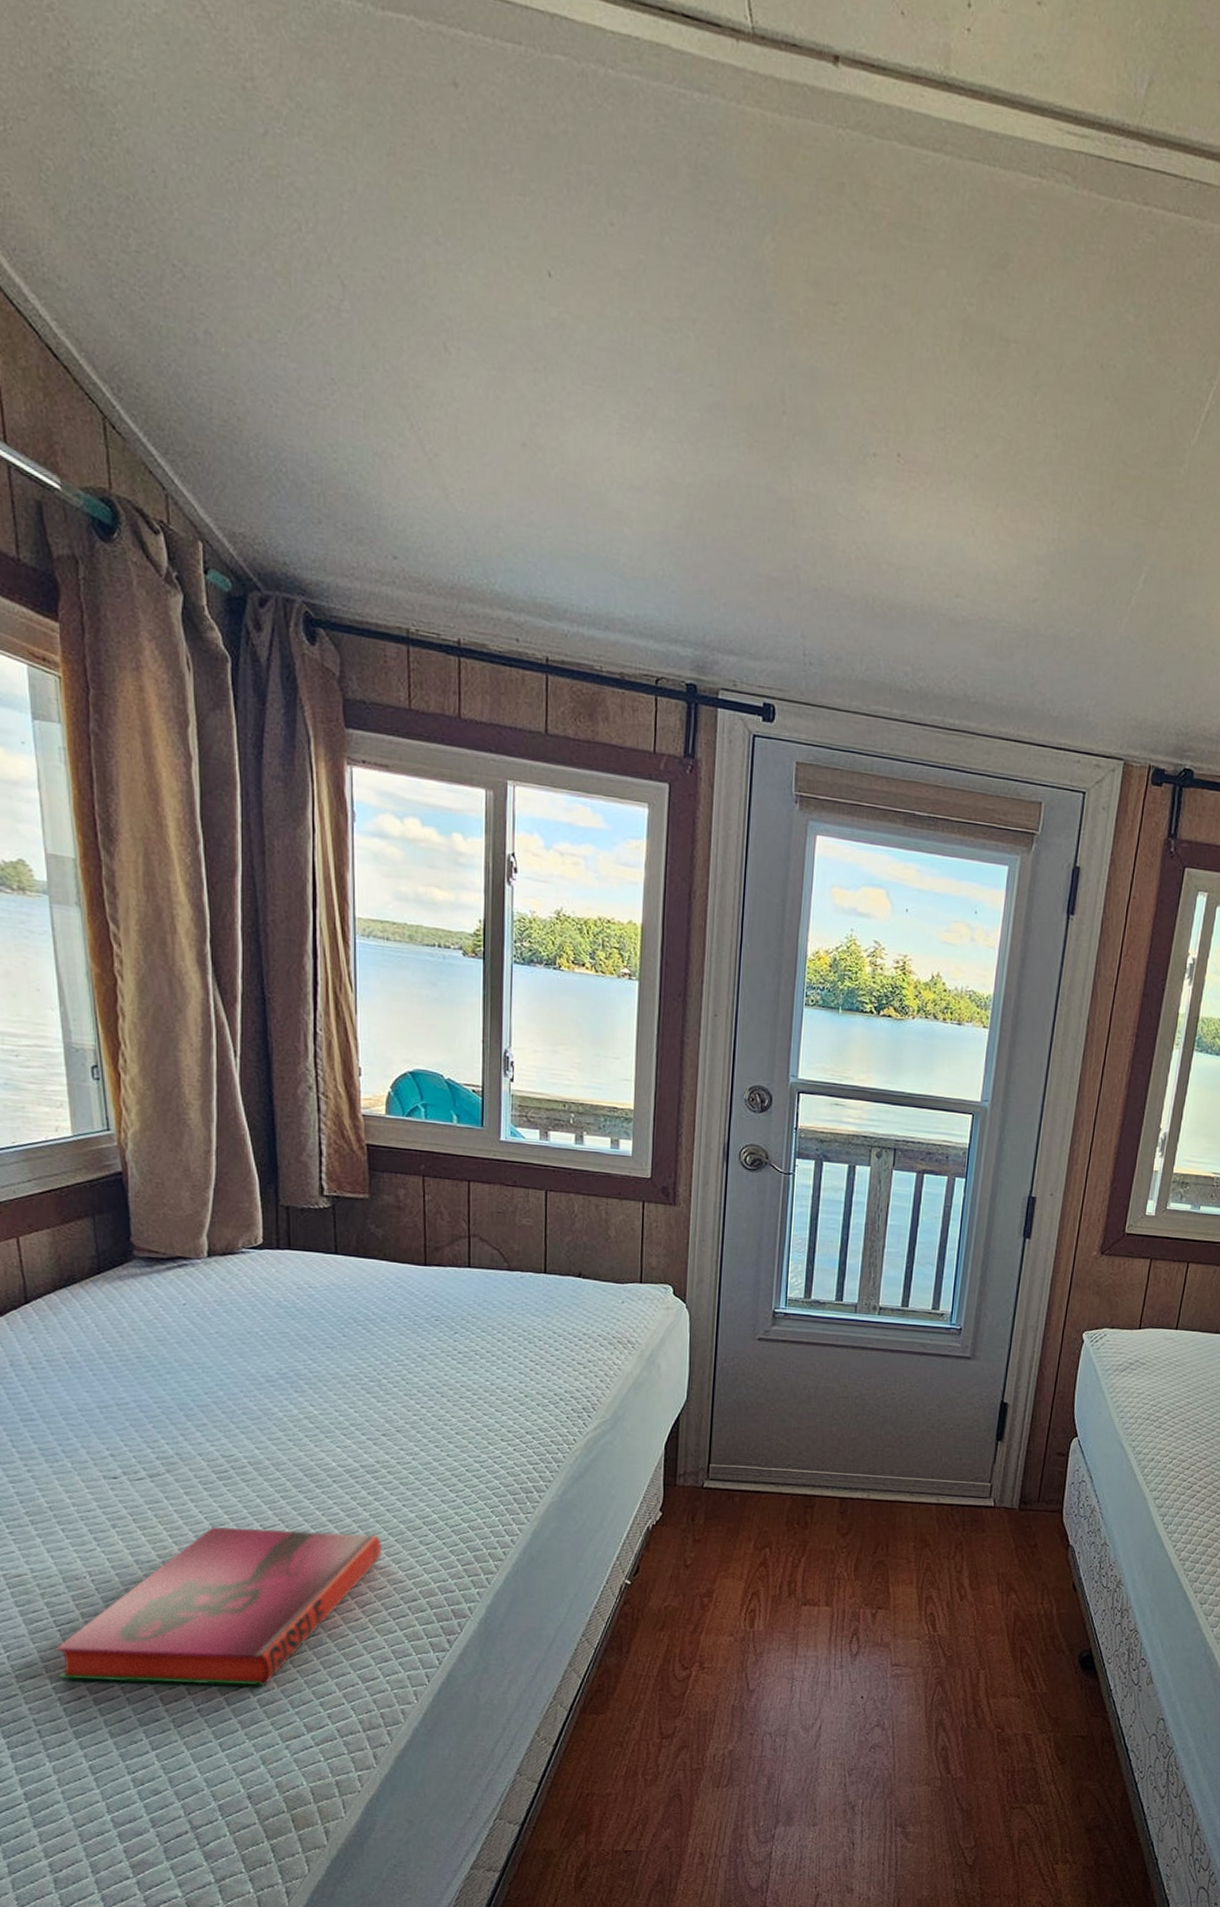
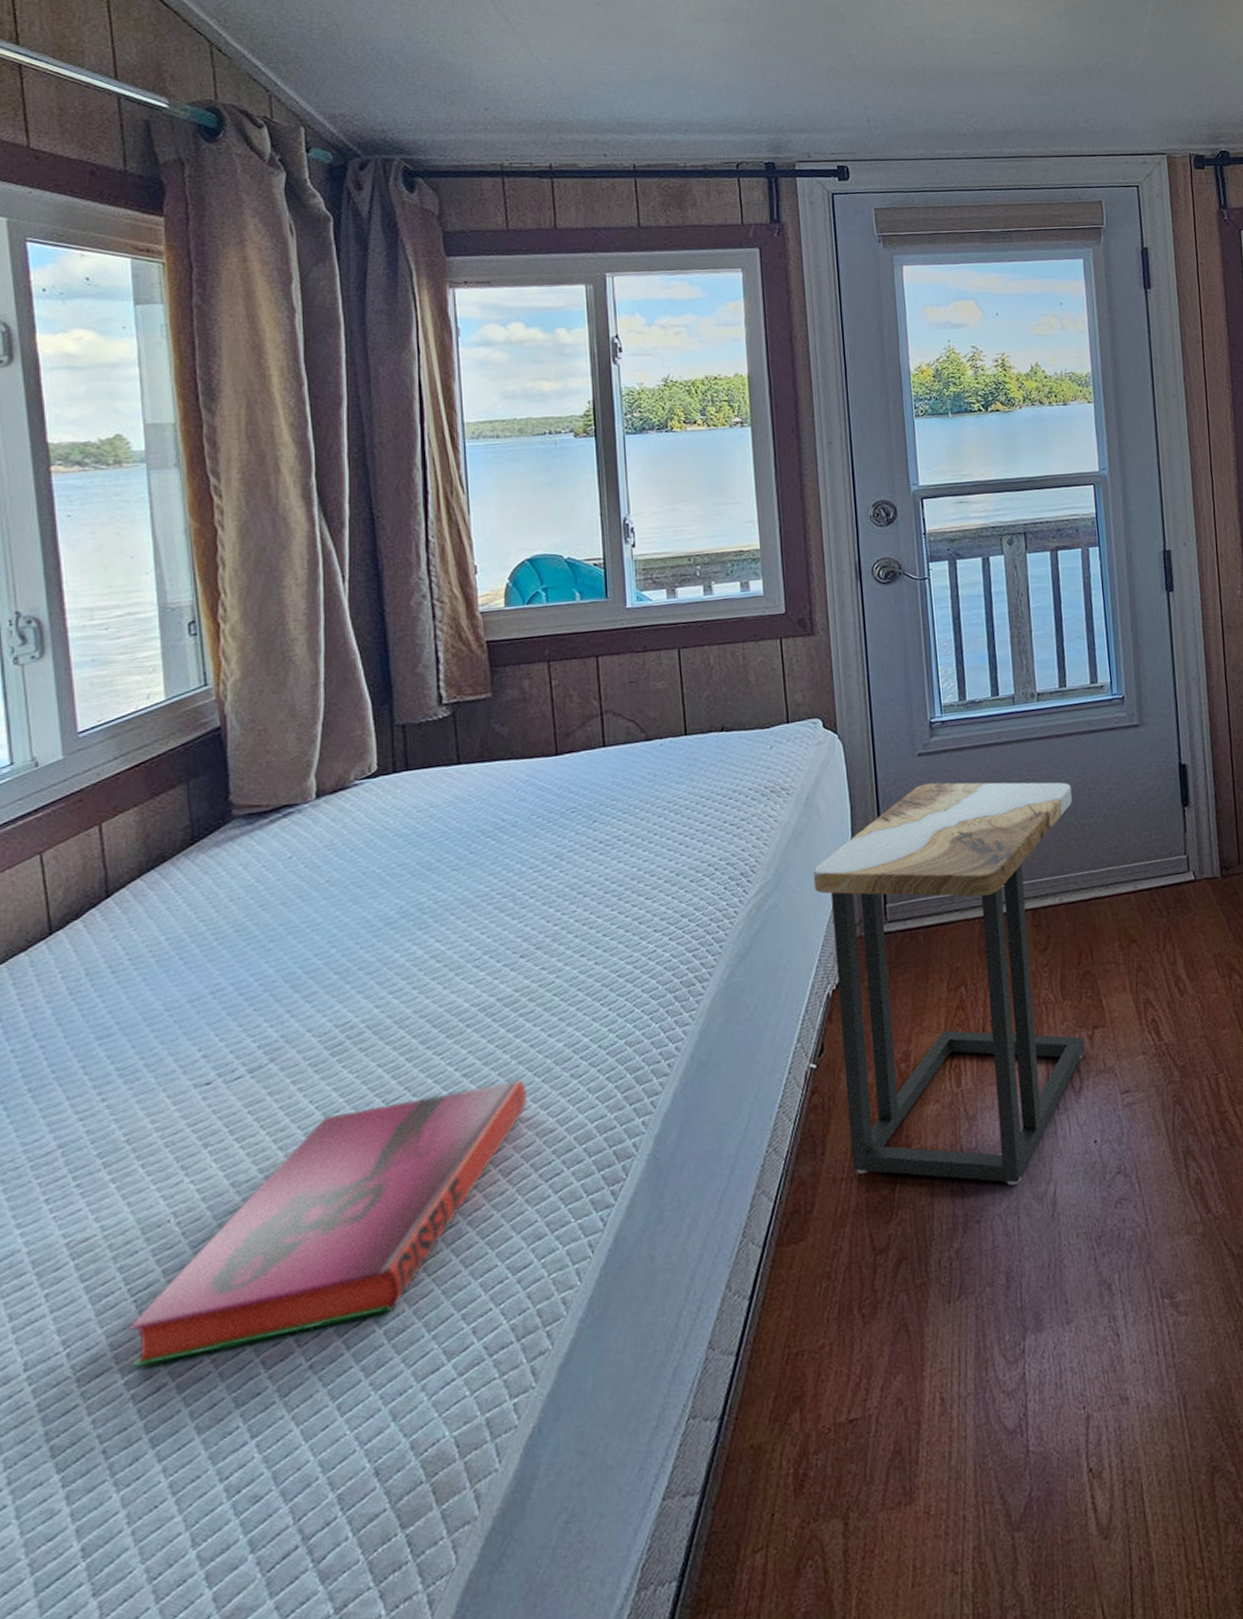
side table: none [647,1366,896,1714] -> present [813,782,1085,1185]

